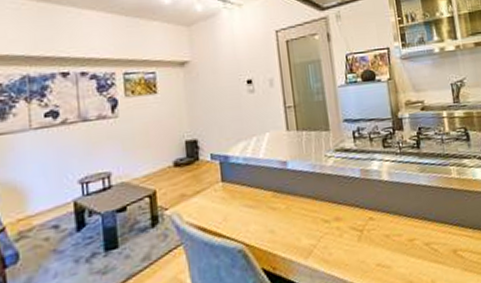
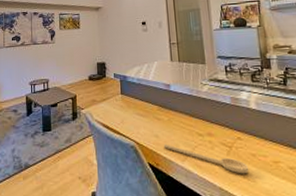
spoon: none [281,239,383,262] -> present [163,144,249,174]

